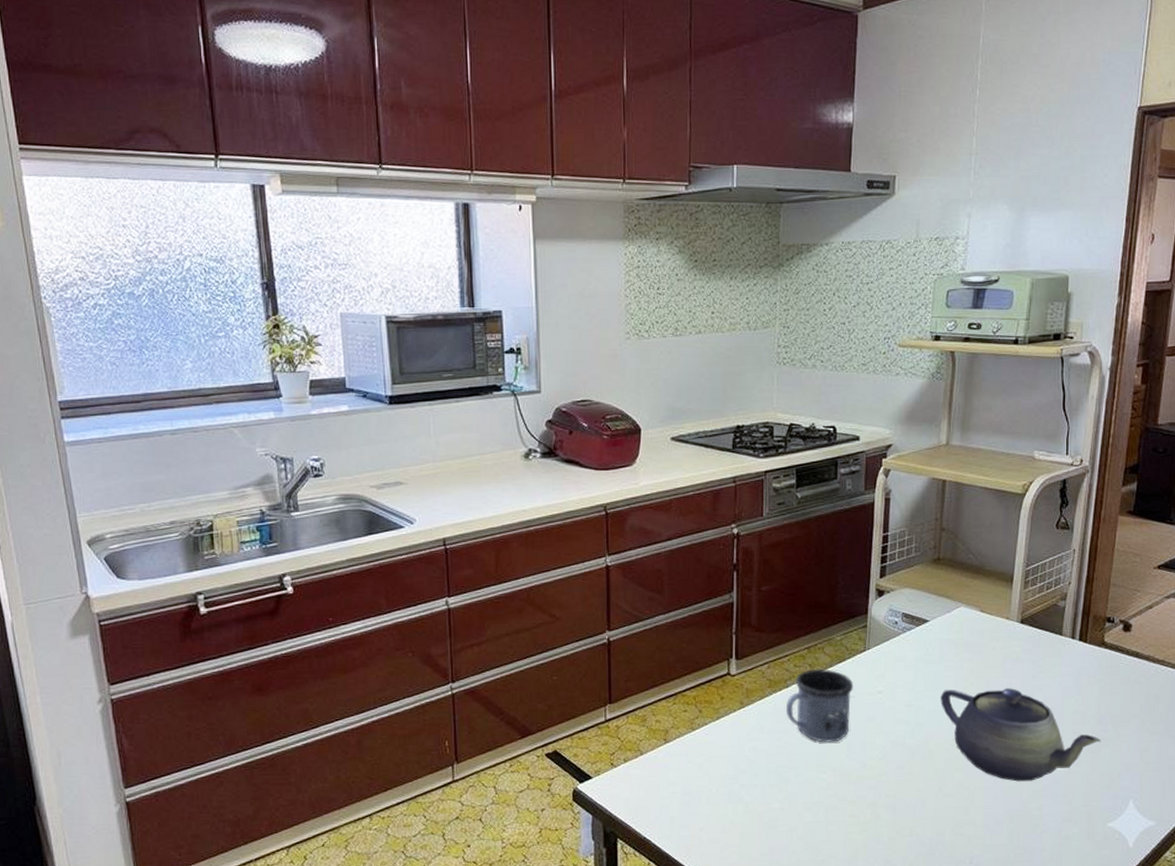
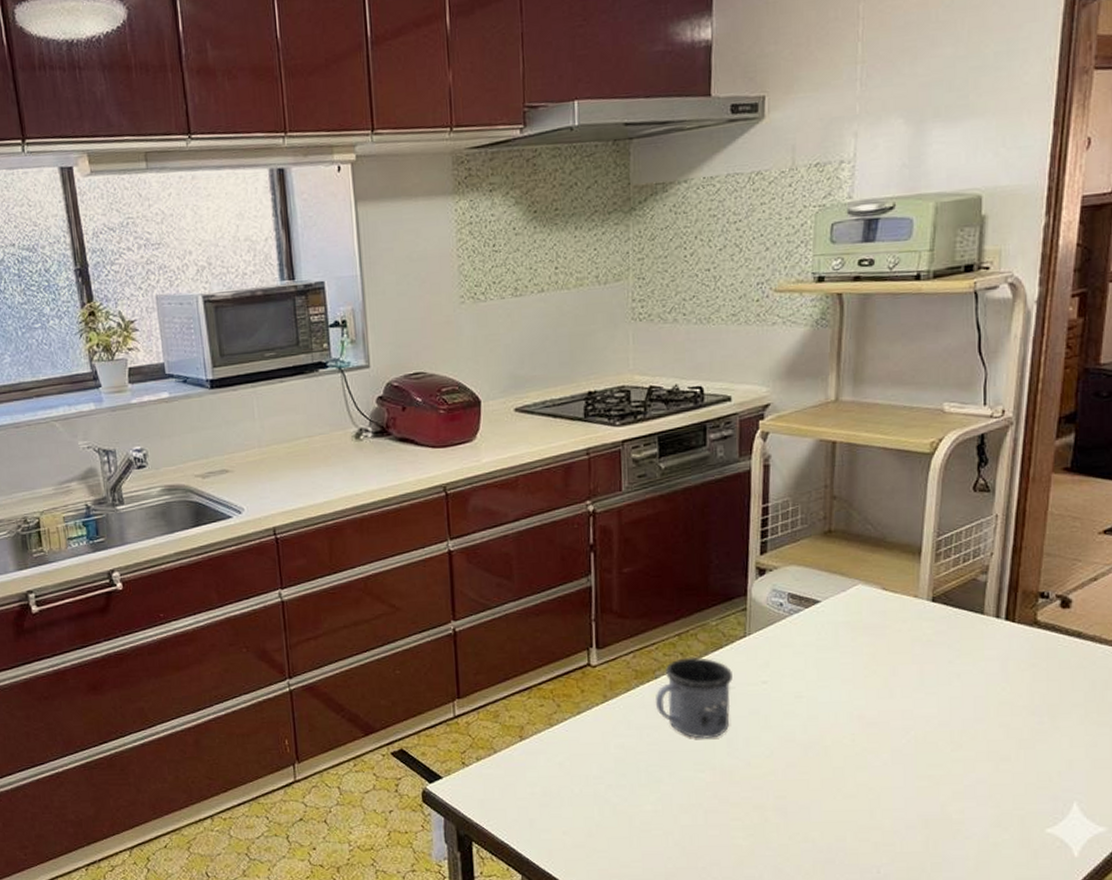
teapot: present [940,688,1101,782] -> none [836,675,1035,781]

